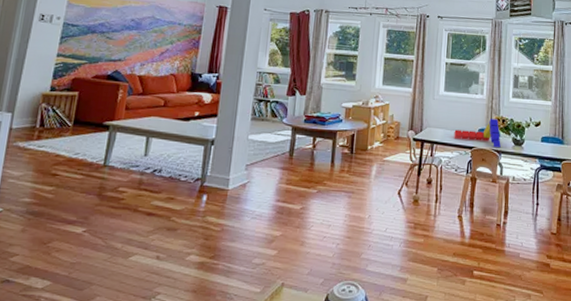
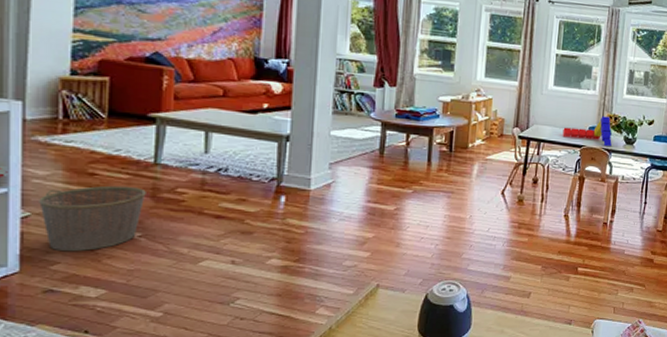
basket: none [10,184,94,245] -> present [39,185,146,252]

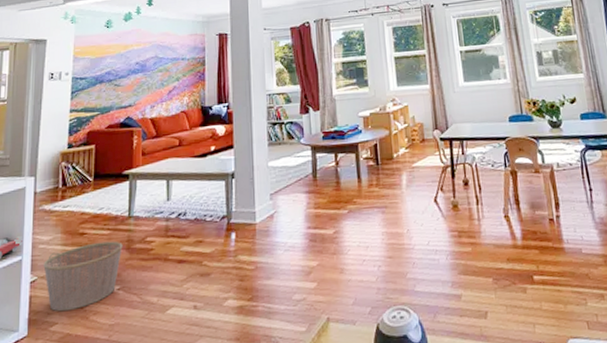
toy blocks: present [562,116,612,147] -> none [483,102,537,134]

